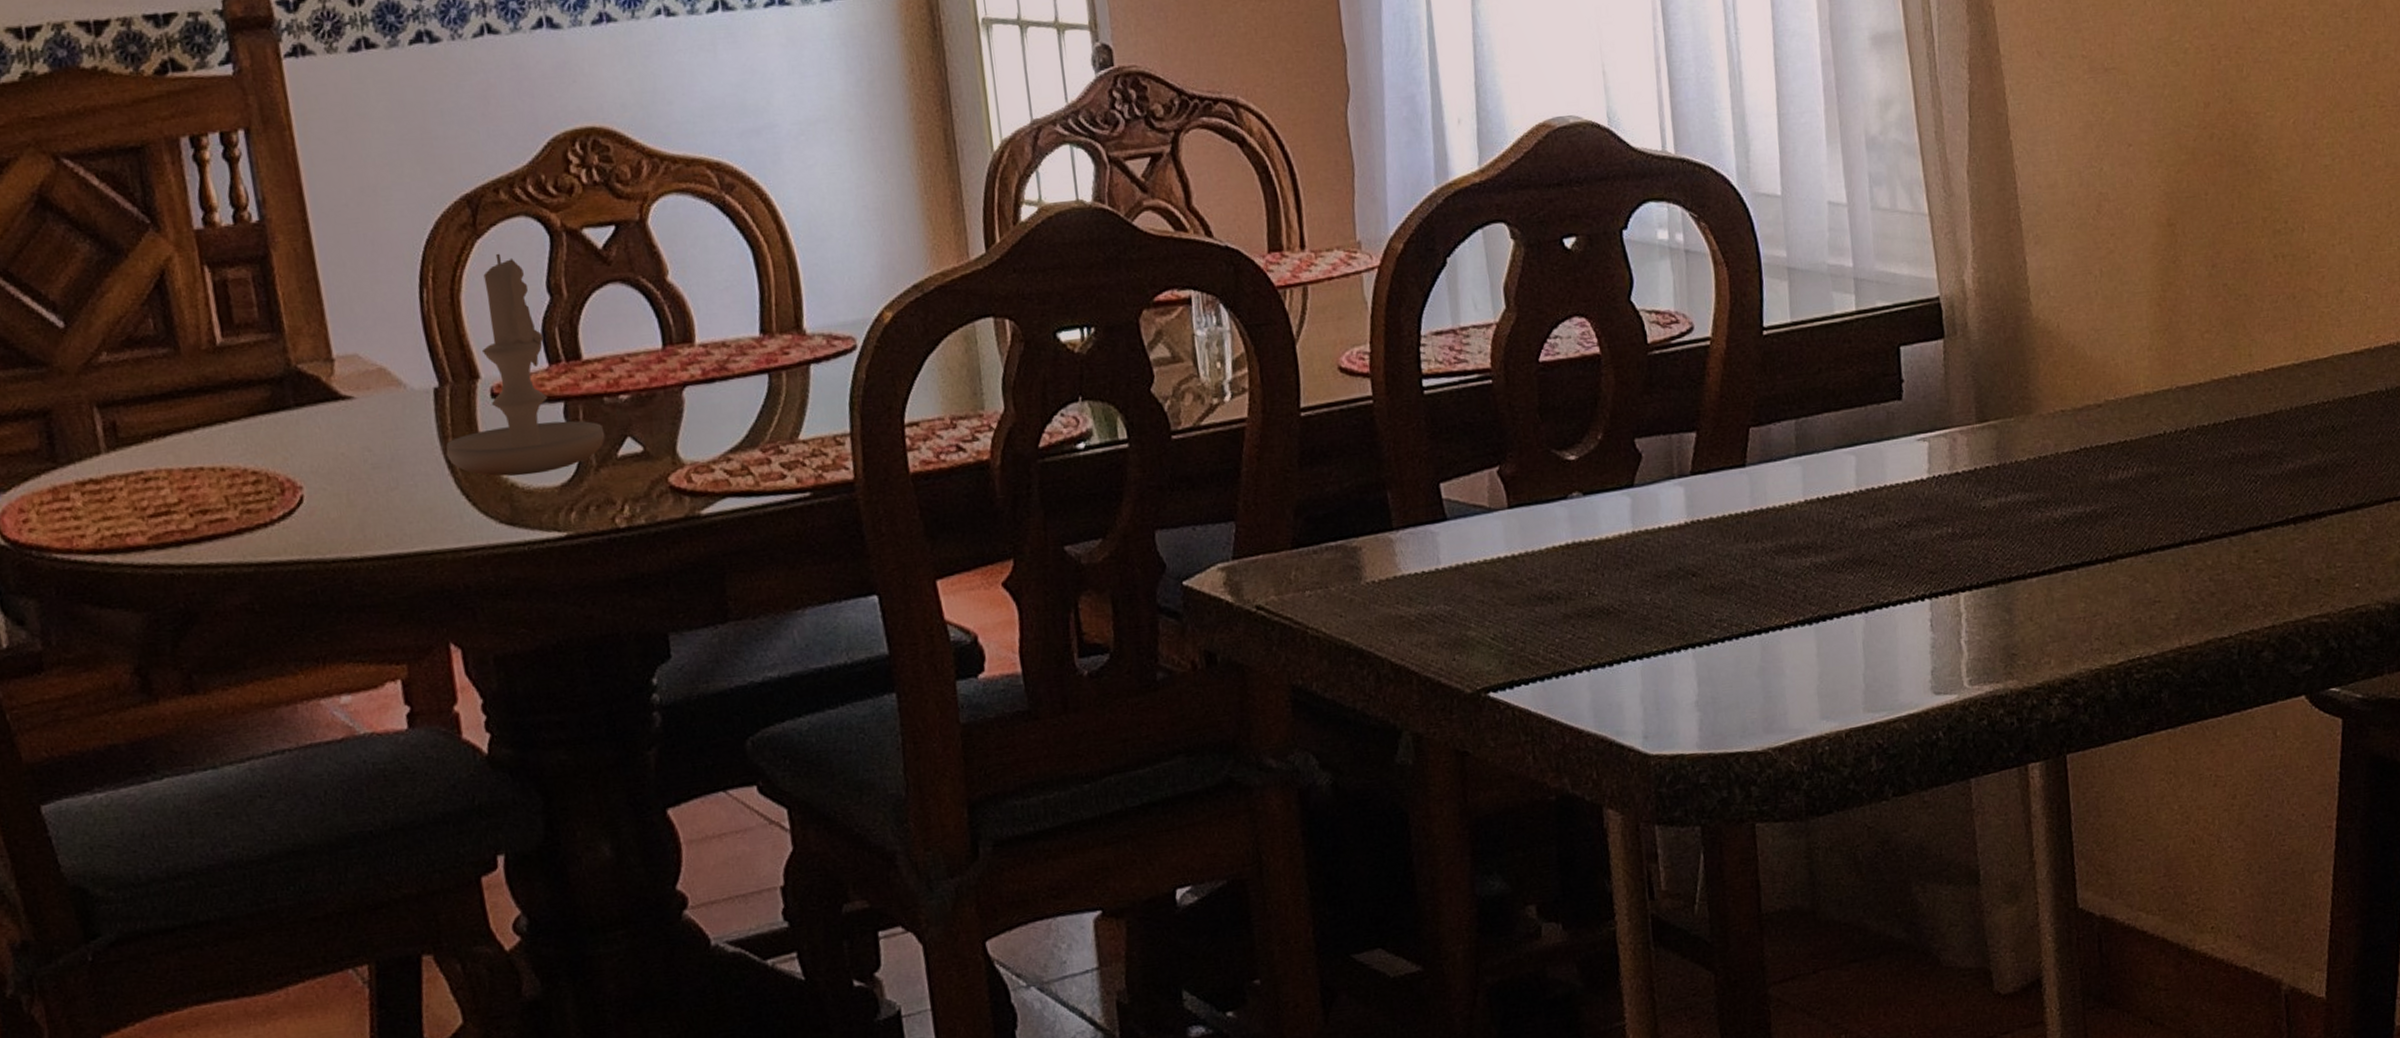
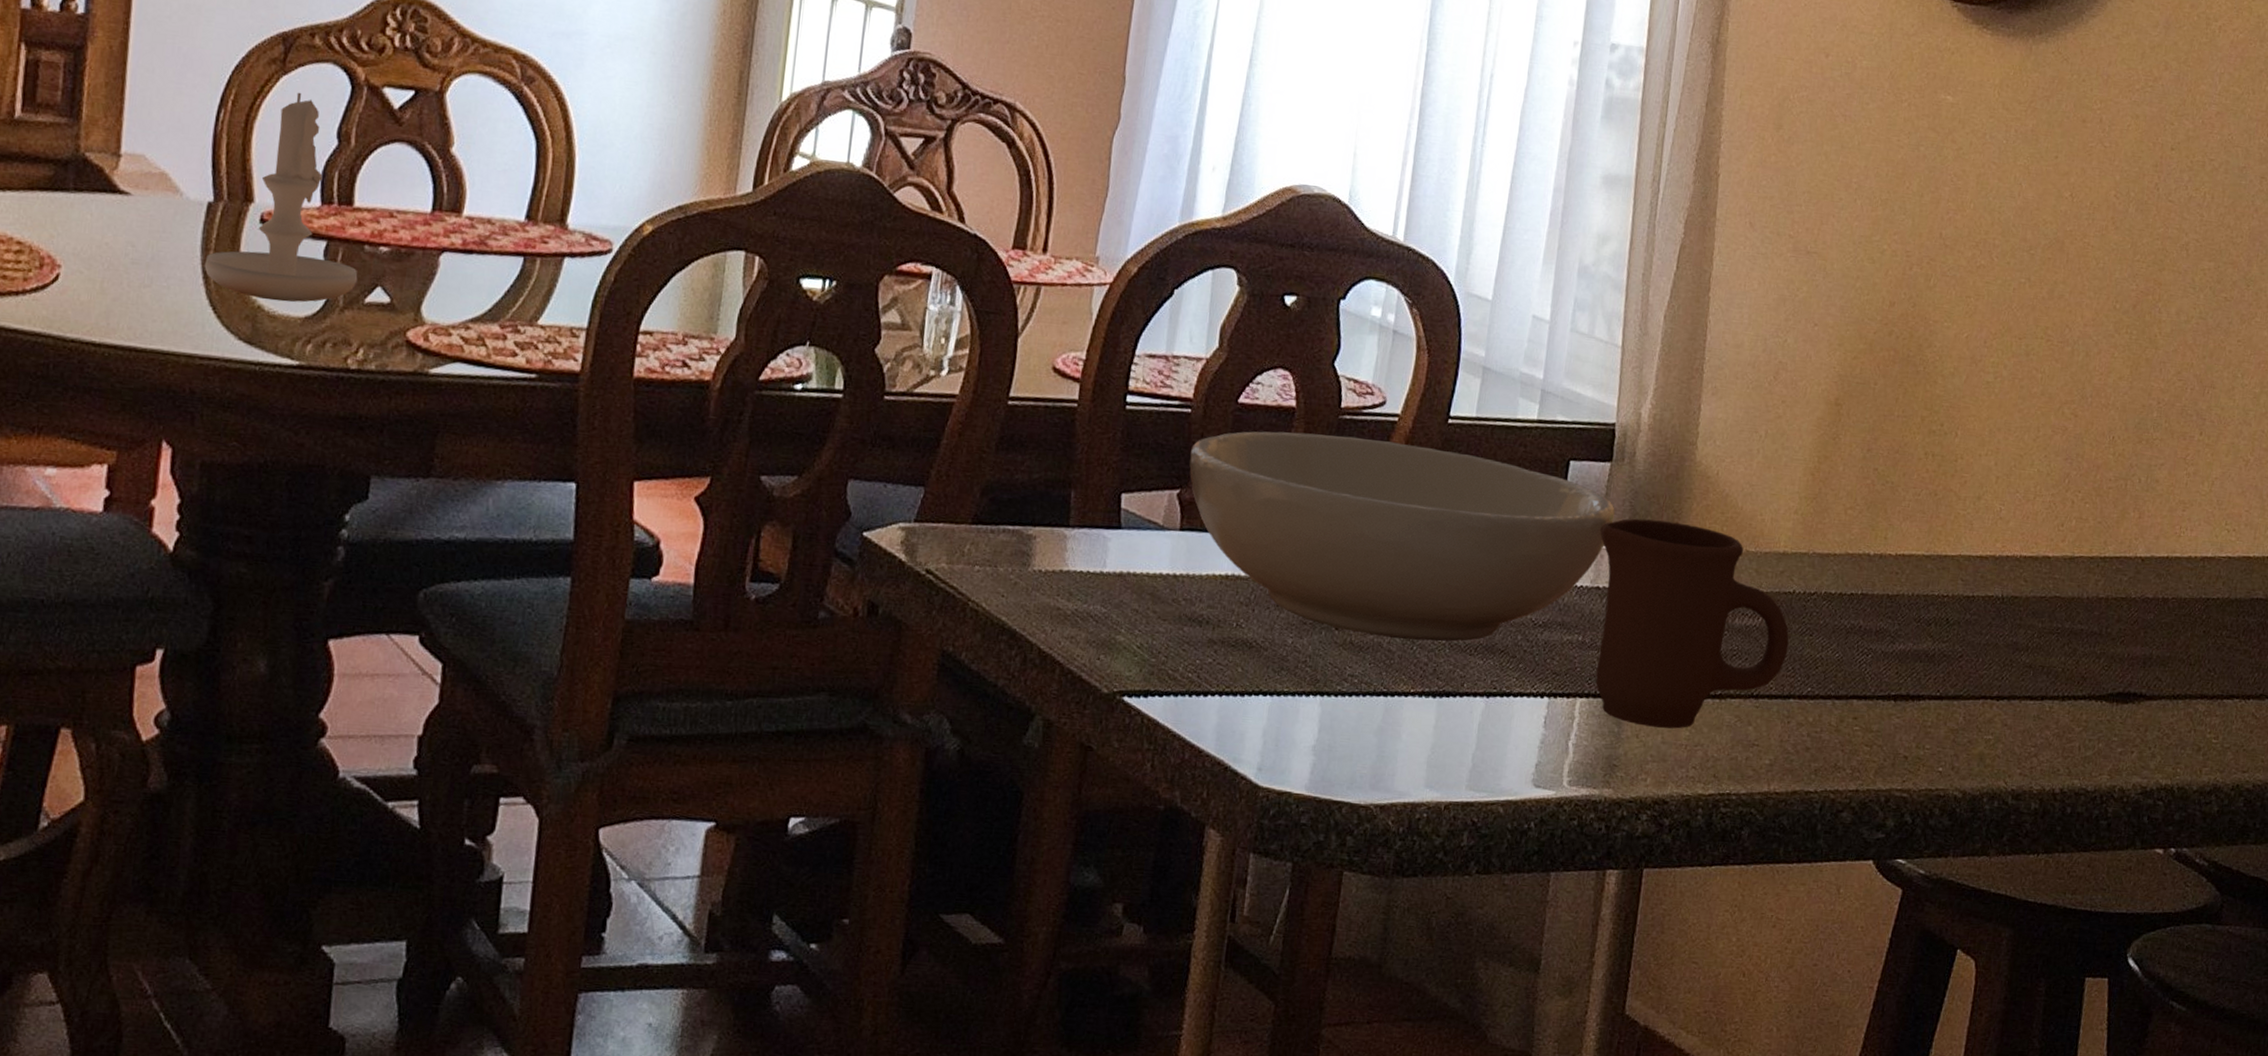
bowl: none [1500,363,1959,575] -> present [1189,431,1615,642]
mug: none [1947,386,2171,607] -> present [1595,518,1789,729]

